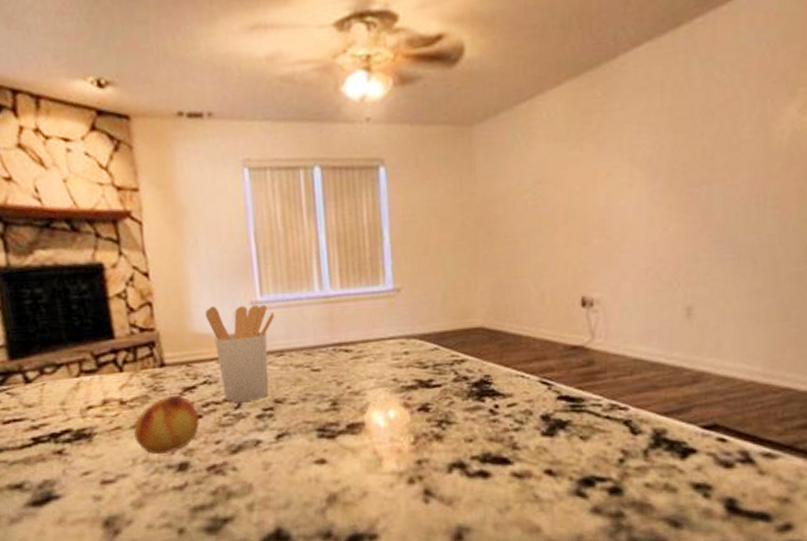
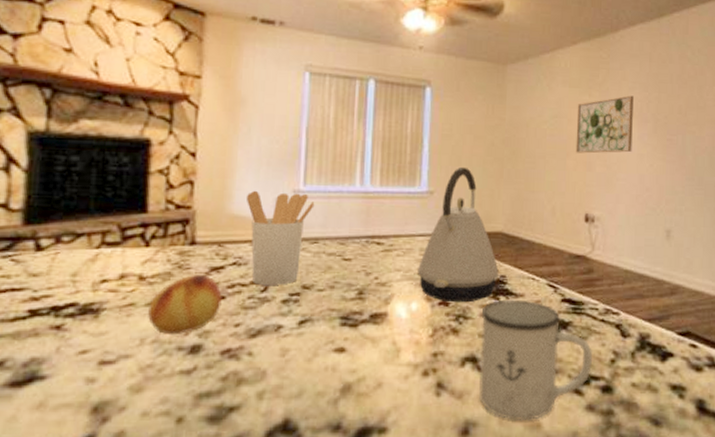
kettle: none [392,256,482,408] -> present [418,166,499,303]
mug: none [465,399,598,526] -> present [479,299,593,421]
wall art: none [565,142,640,225] -> present [575,95,634,154]

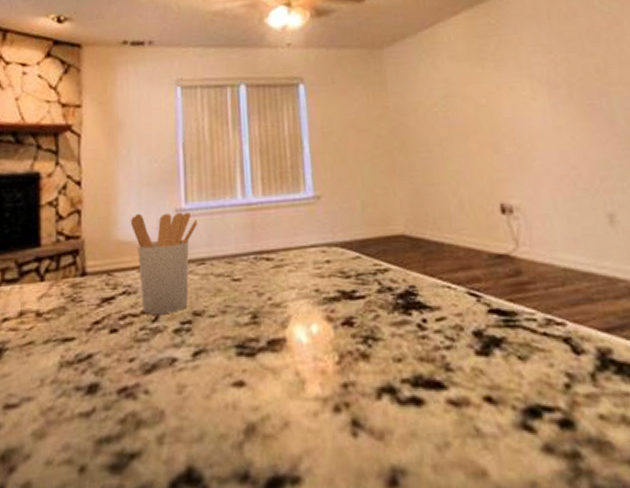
fruit: present [148,274,223,335] -> none [46,306,116,375]
kettle: present [418,166,499,303] -> none [313,165,407,322]
mug: present [479,299,593,421] -> none [392,313,542,468]
wall art: present [575,95,634,154] -> none [470,60,546,134]

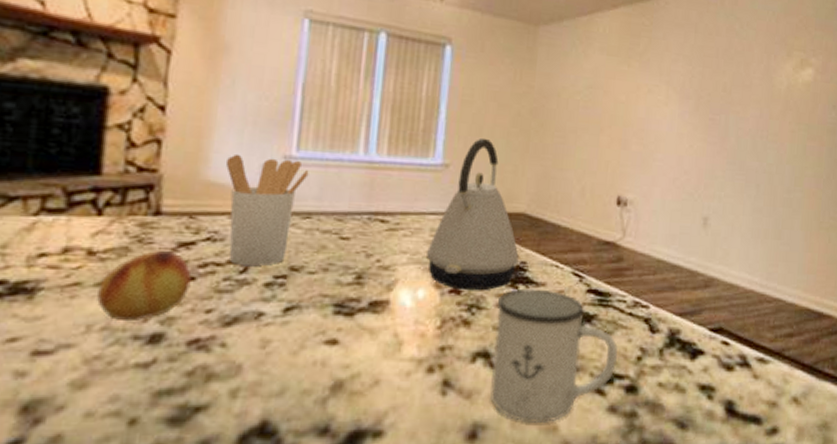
fruit: none [46,306,116,375] -> present [97,249,193,322]
kettle: none [313,165,407,322] -> present [427,137,519,291]
mug: none [392,313,542,468] -> present [490,288,619,424]

